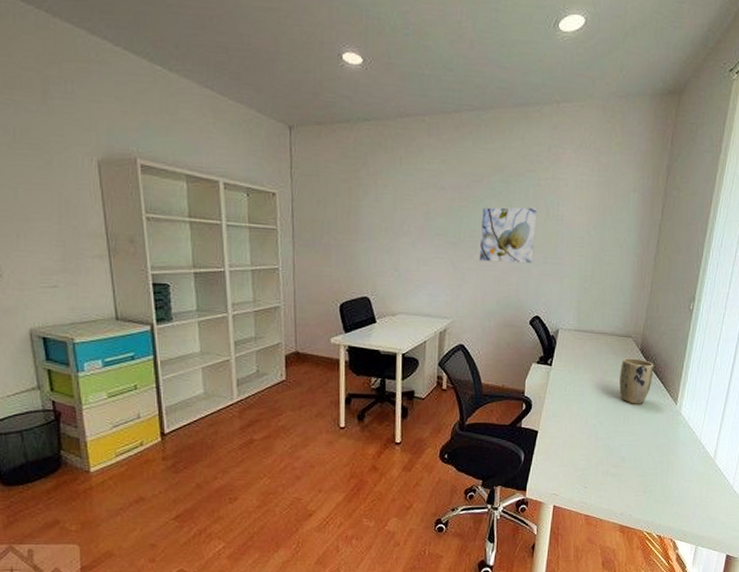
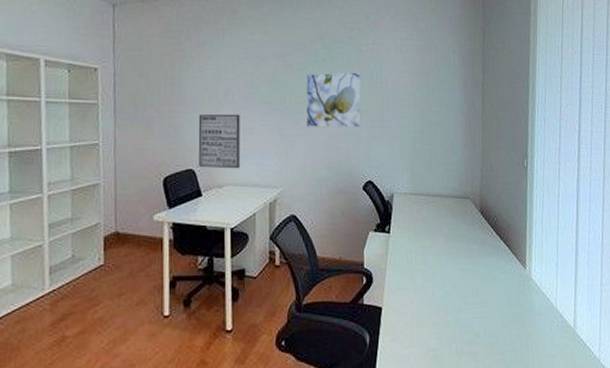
wall art: none [373,244,415,299] -> present [198,114,240,169]
plant pot: present [619,358,654,404] -> none [462,220,497,271]

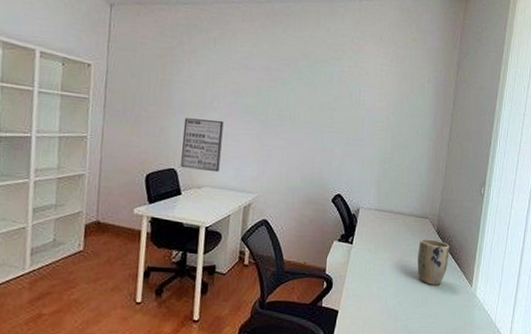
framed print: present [305,72,362,127] -> none [284,89,341,144]
plant pot: none [462,220,497,271] -> present [417,238,450,286]

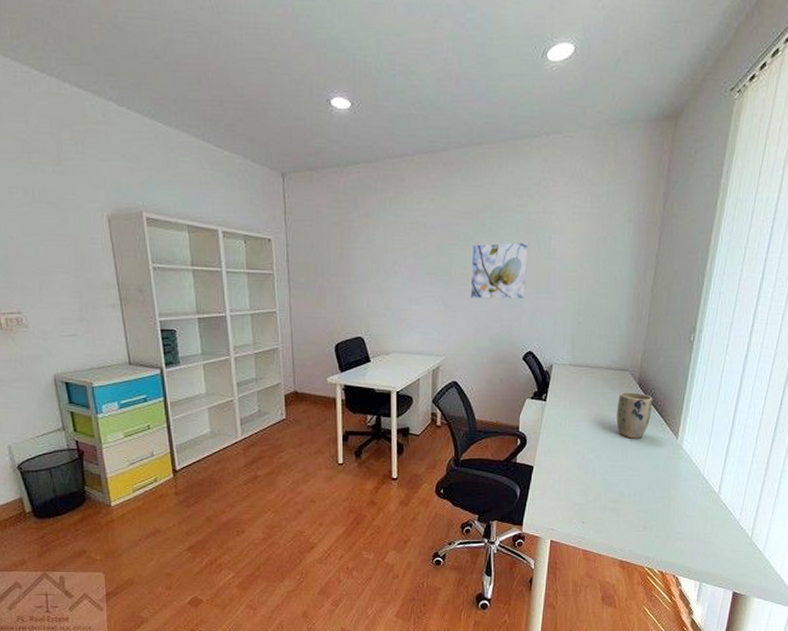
wall art: present [181,118,224,173] -> none [366,284,406,338]
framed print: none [284,89,341,144] -> present [470,242,529,299]

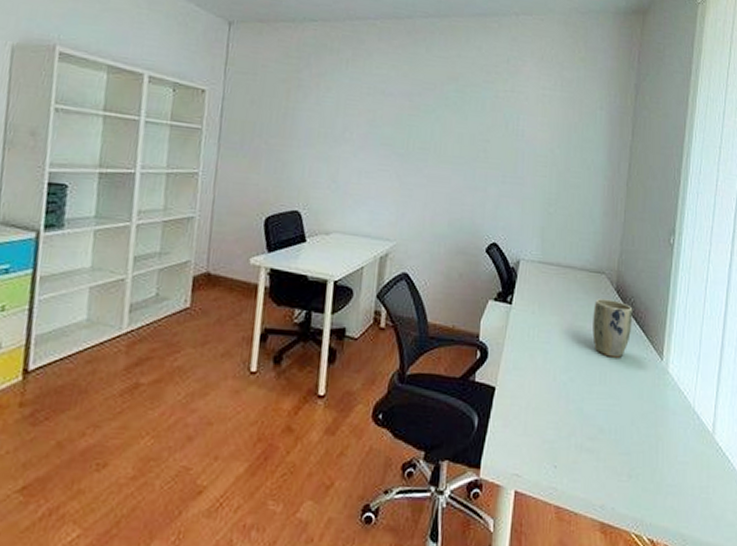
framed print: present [470,242,529,299] -> none [428,117,496,182]

